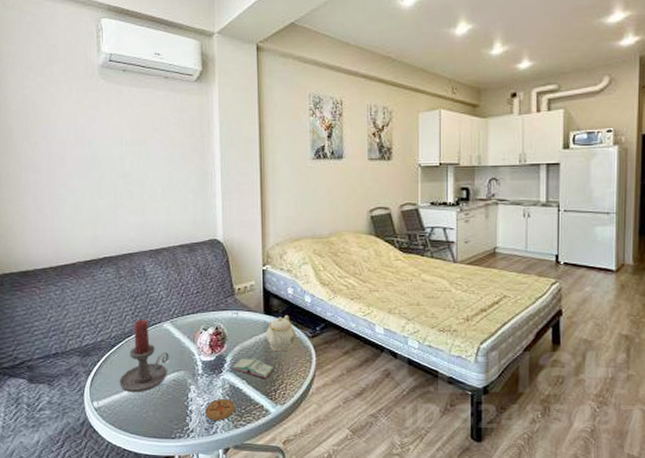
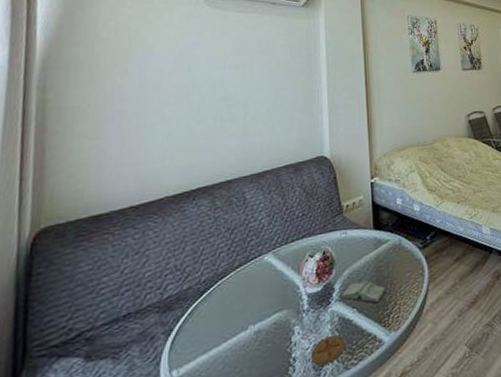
candle holder: present [119,319,169,393] -> none [207,254,270,350]
teapot: present [266,316,295,352] -> none [376,228,406,270]

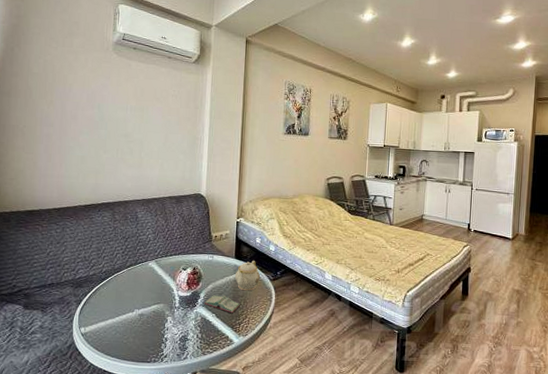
coaster: present [311,335,345,366] -> none [178,329,204,348]
teapot: none [376,228,406,270] -> present [235,261,260,291]

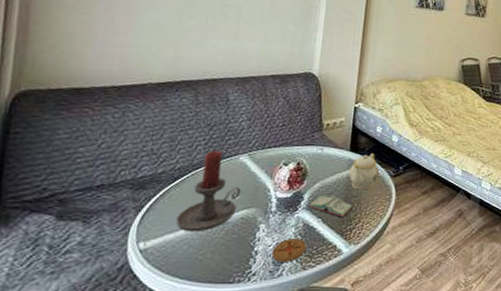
candle holder: none [105,258,152,322] -> present [176,151,241,232]
coaster: none [178,329,204,348] -> present [272,239,306,262]

